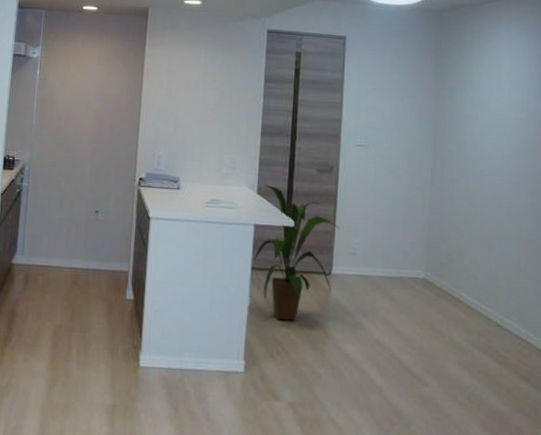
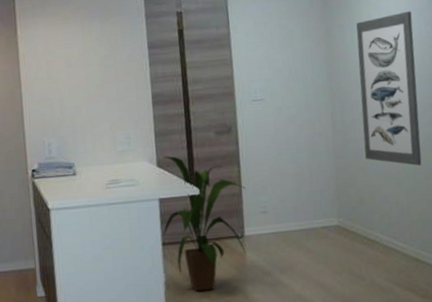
wall art: none [460,83,522,233] -> present [356,11,422,166]

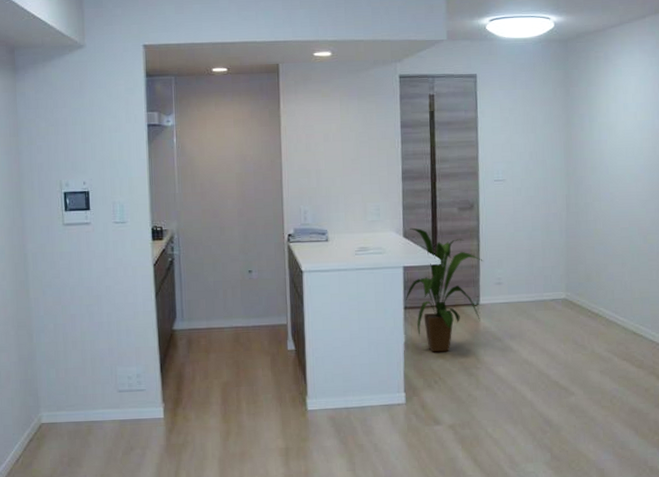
wall art: present [356,11,422,166] -> none [594,104,647,248]

